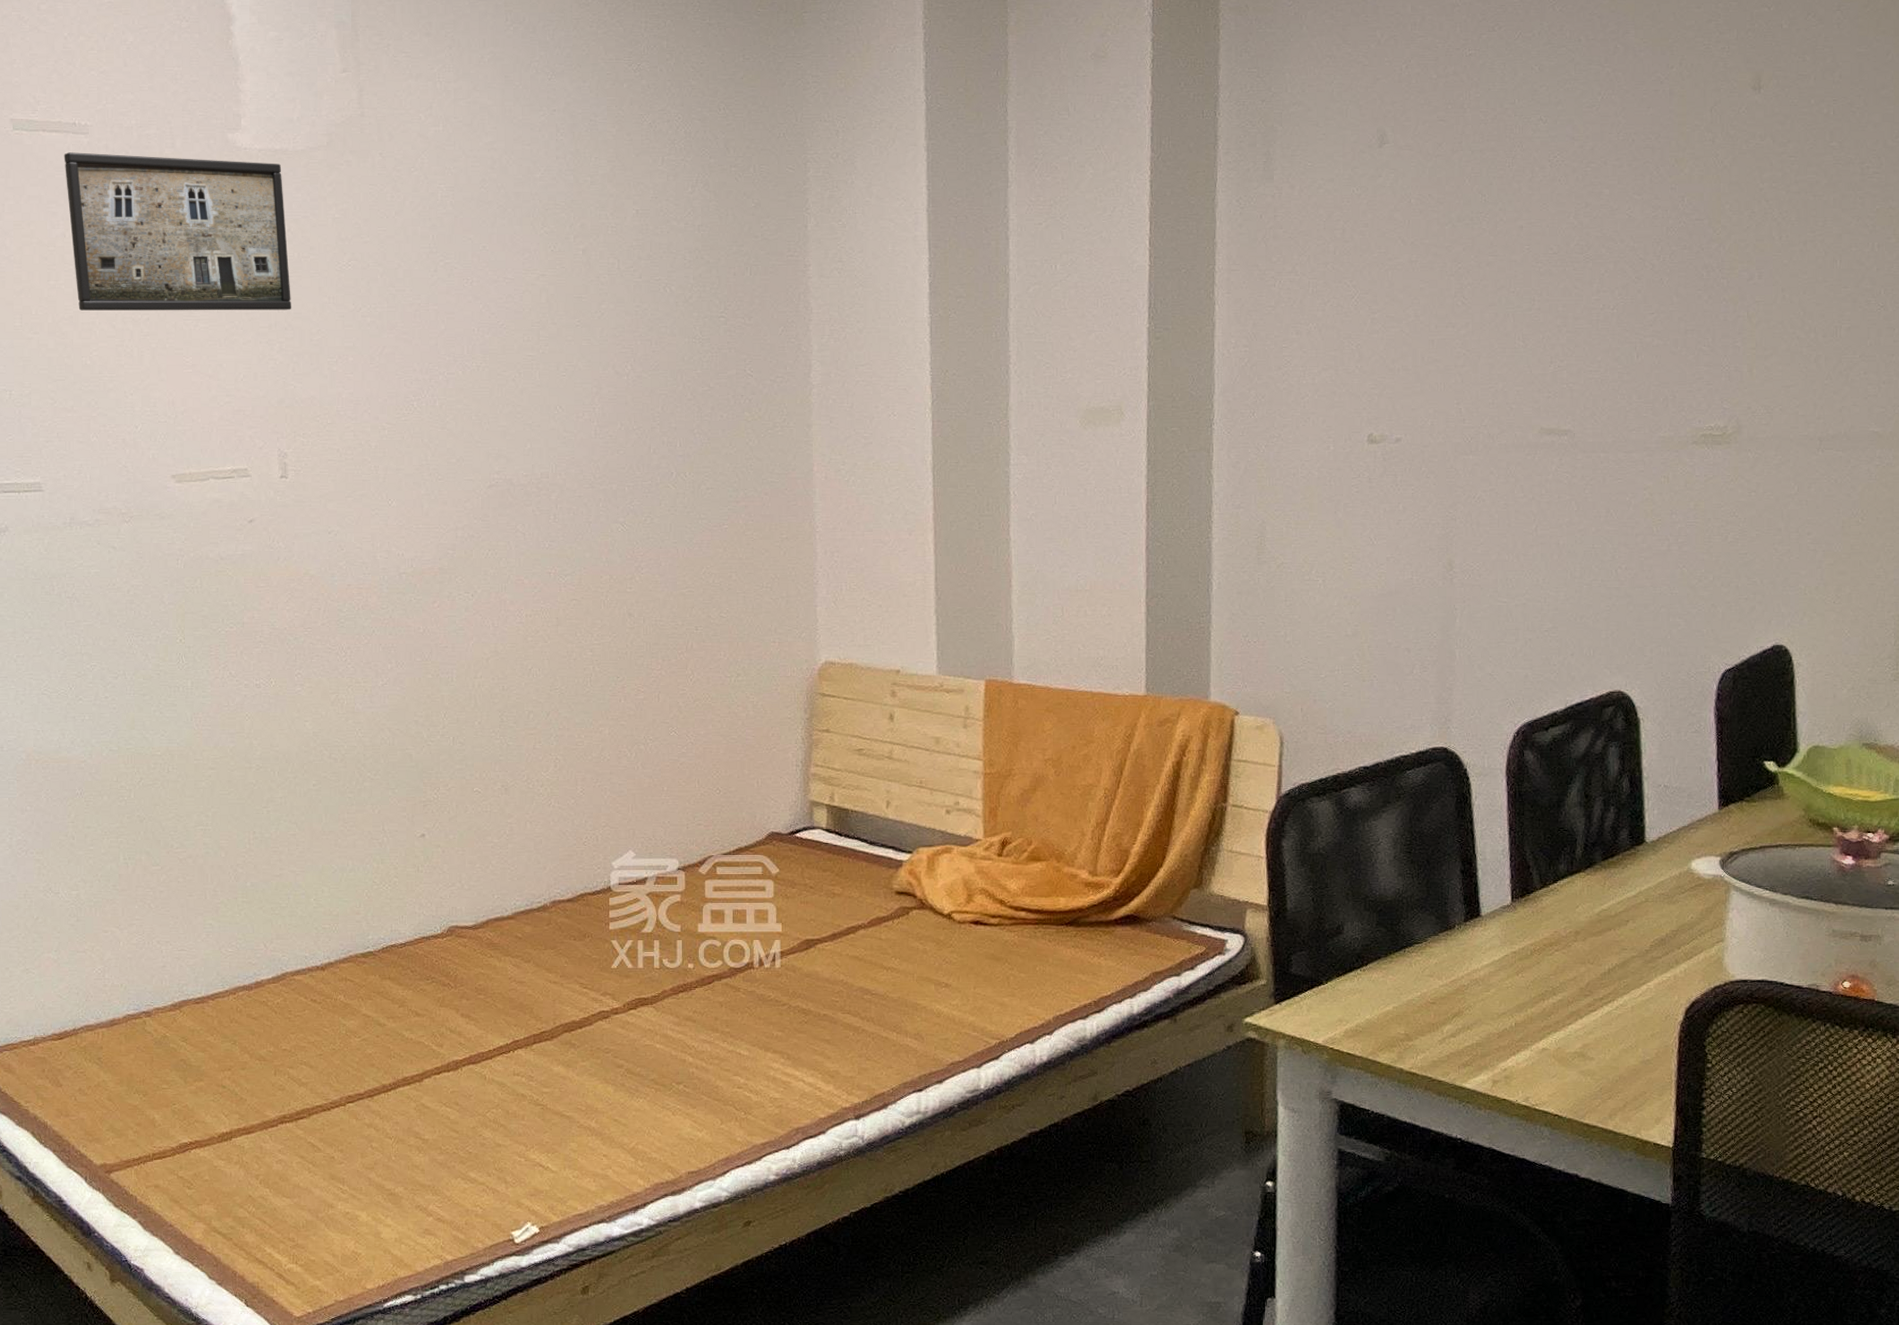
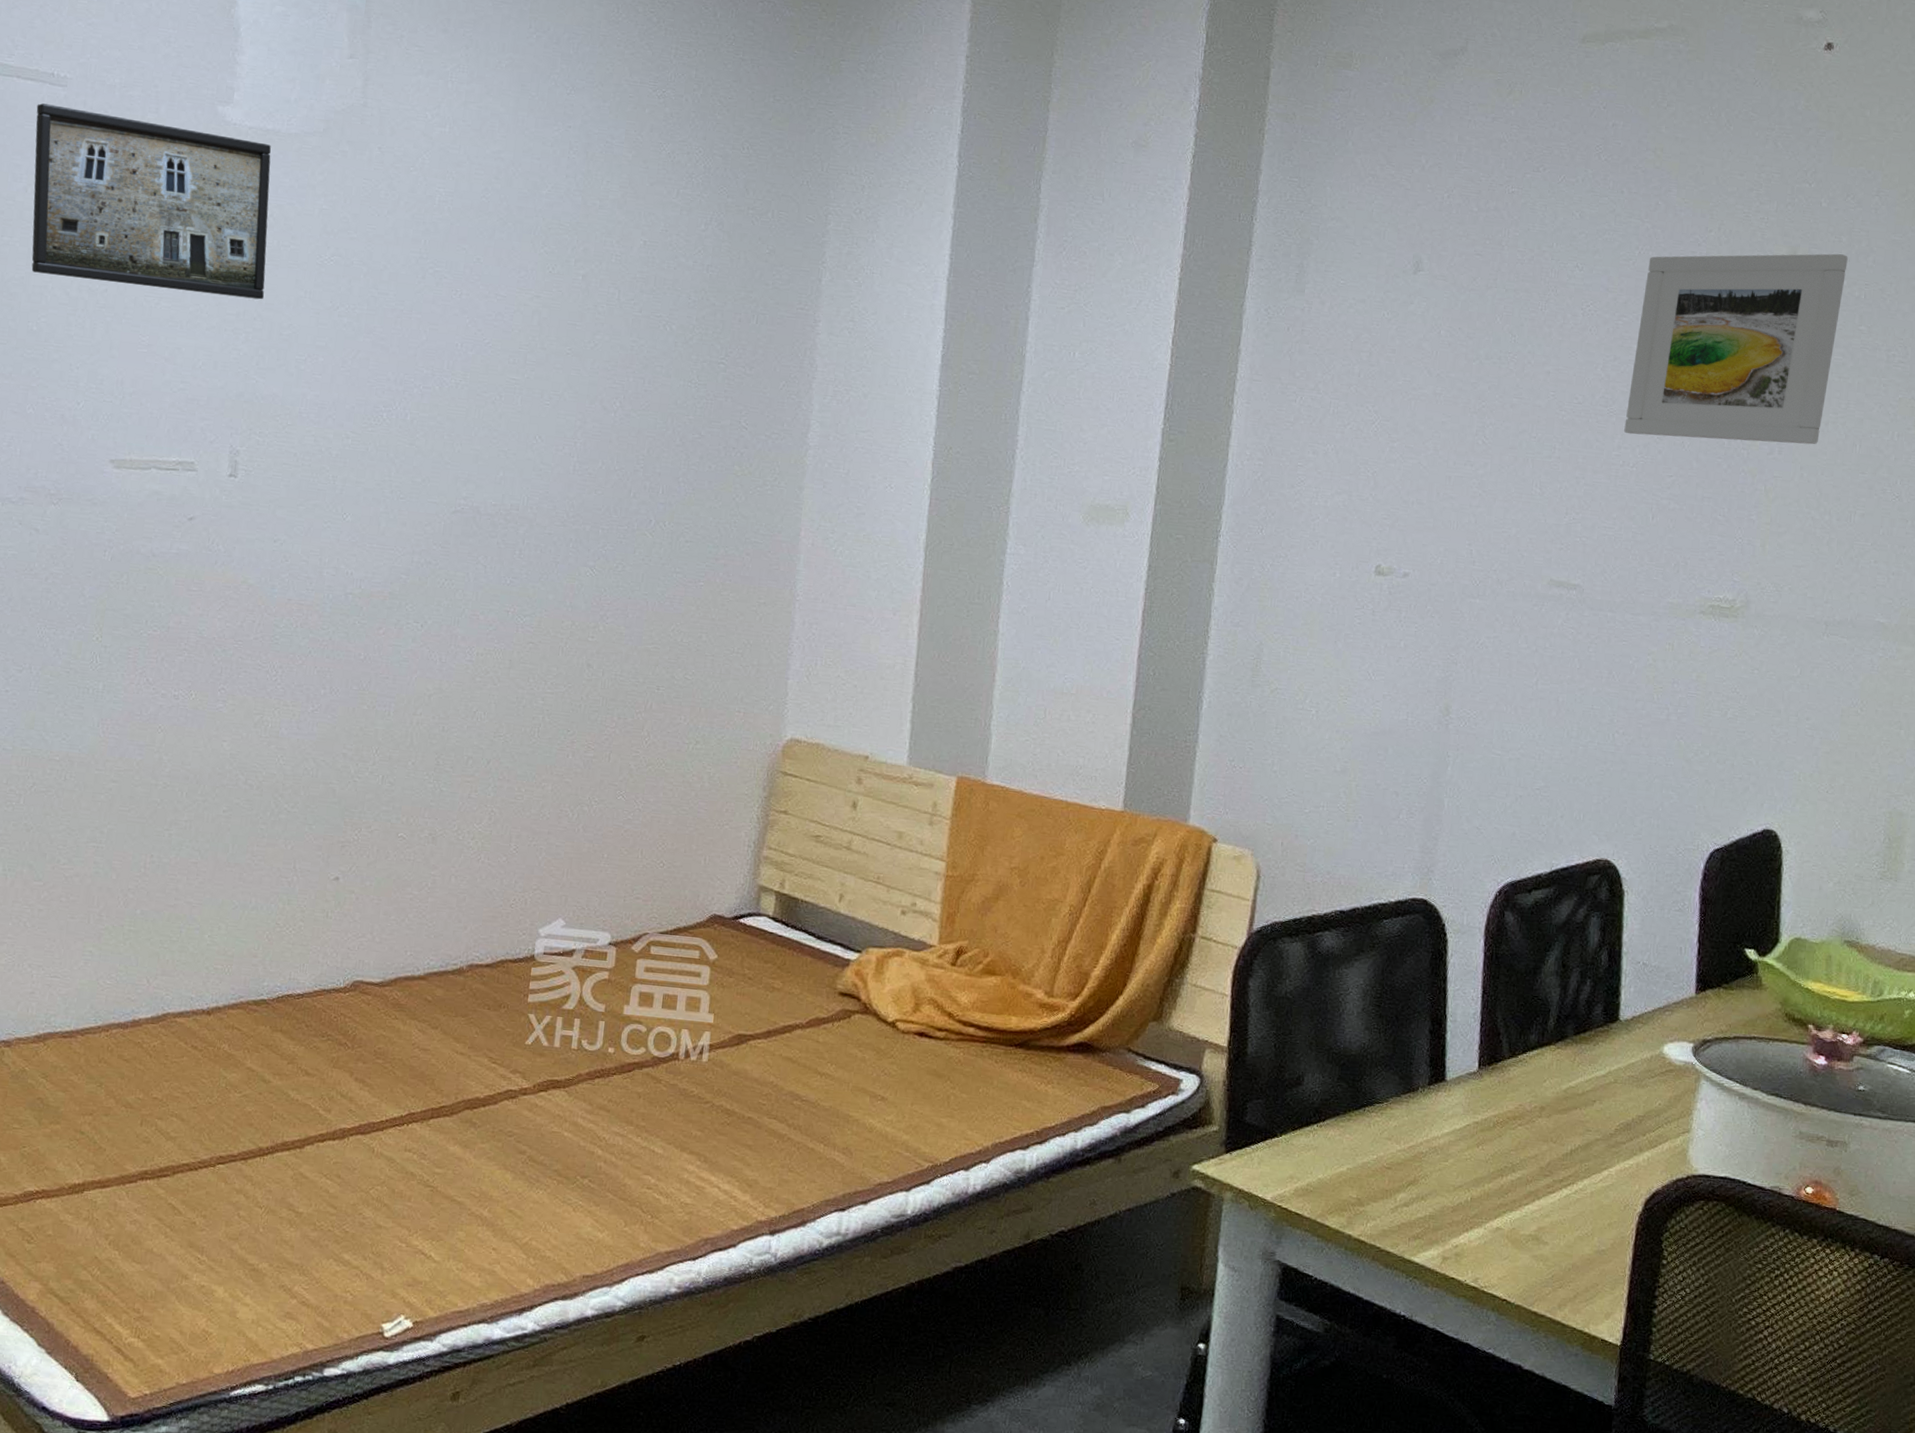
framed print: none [1602,73,1814,278] -> present [1624,253,1848,445]

